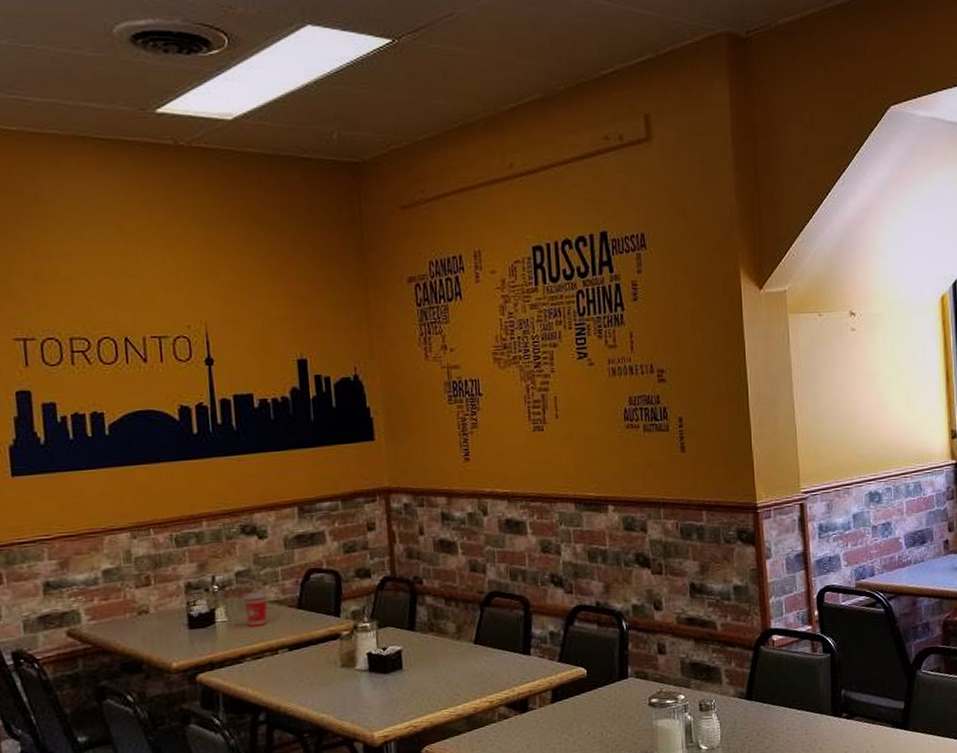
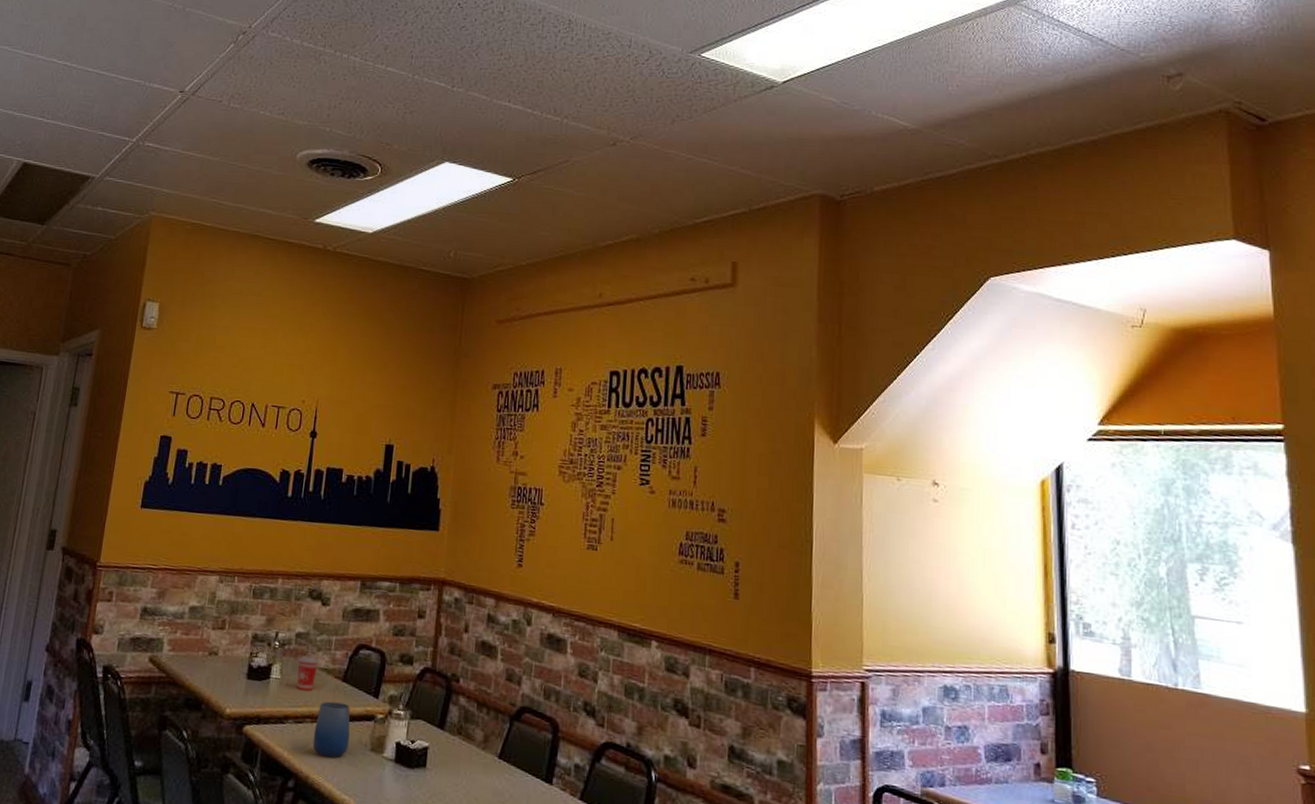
cup: none [276,629,317,685] -> present [312,701,350,758]

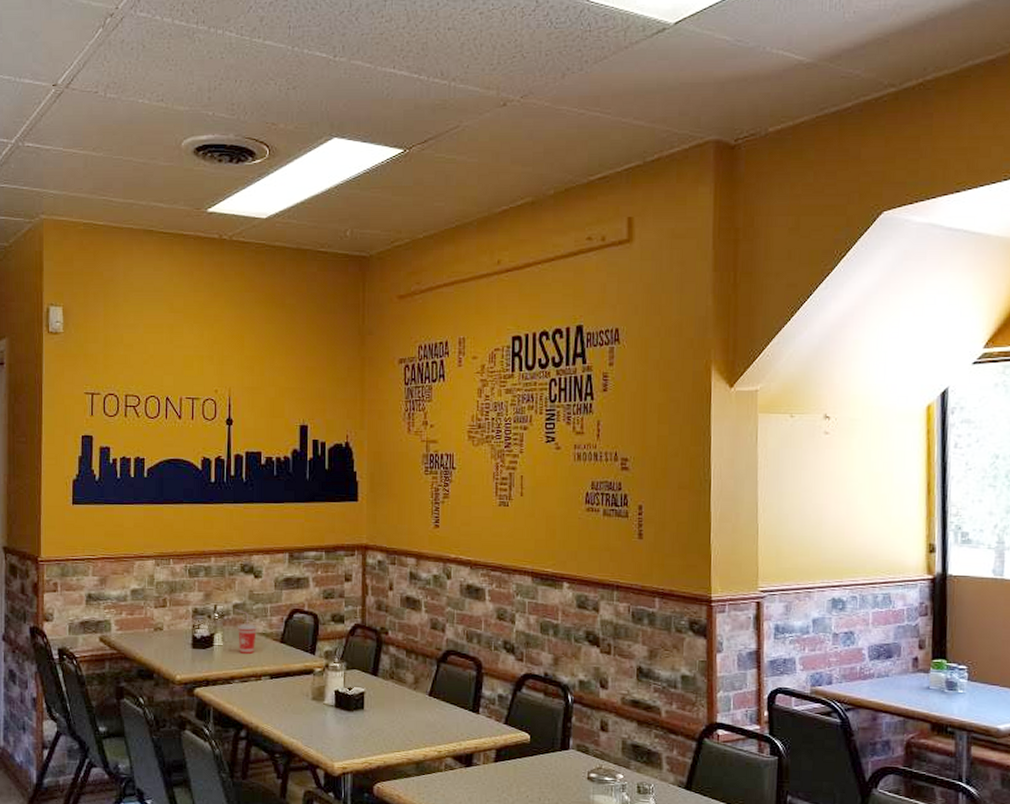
cup: present [312,701,350,758] -> none [259,661,292,709]

